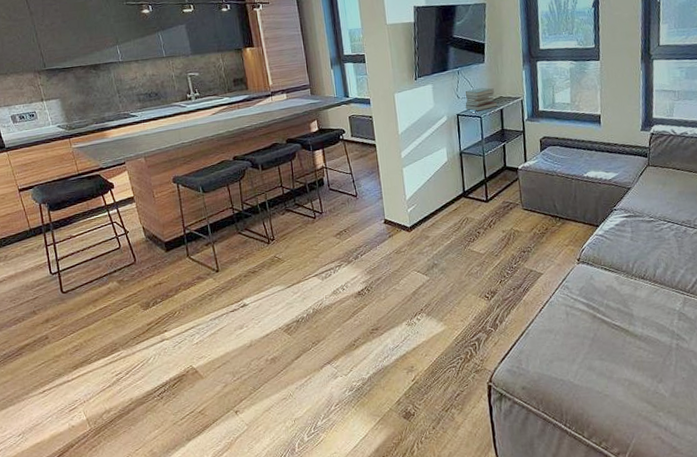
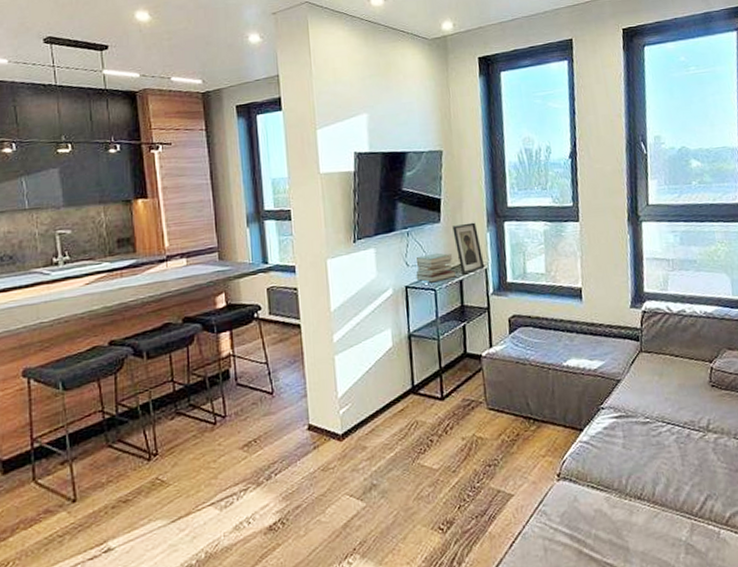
picture frame: none [494,62,521,105] -> present [452,222,485,275]

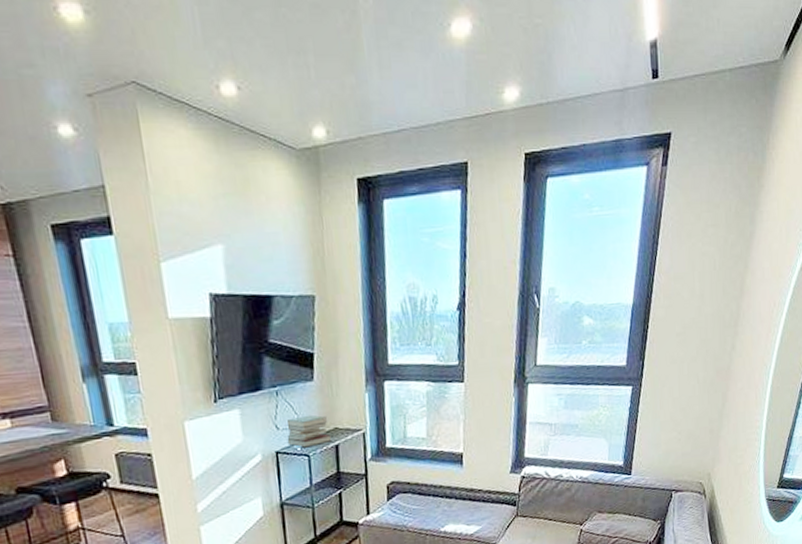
picture frame: present [452,222,485,275] -> none [327,381,363,440]

